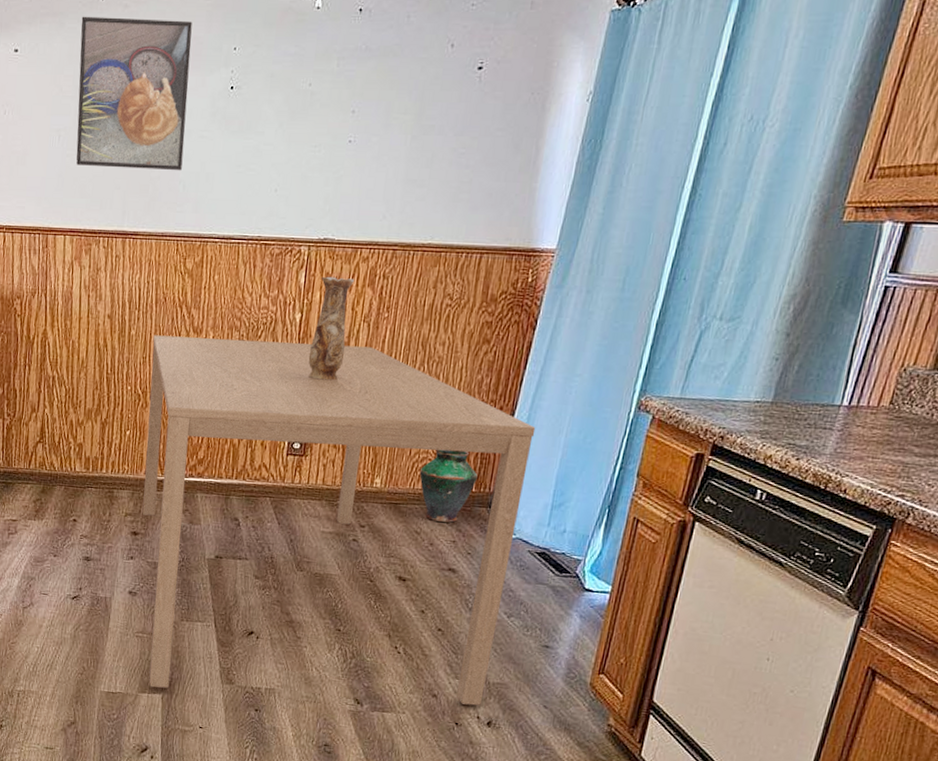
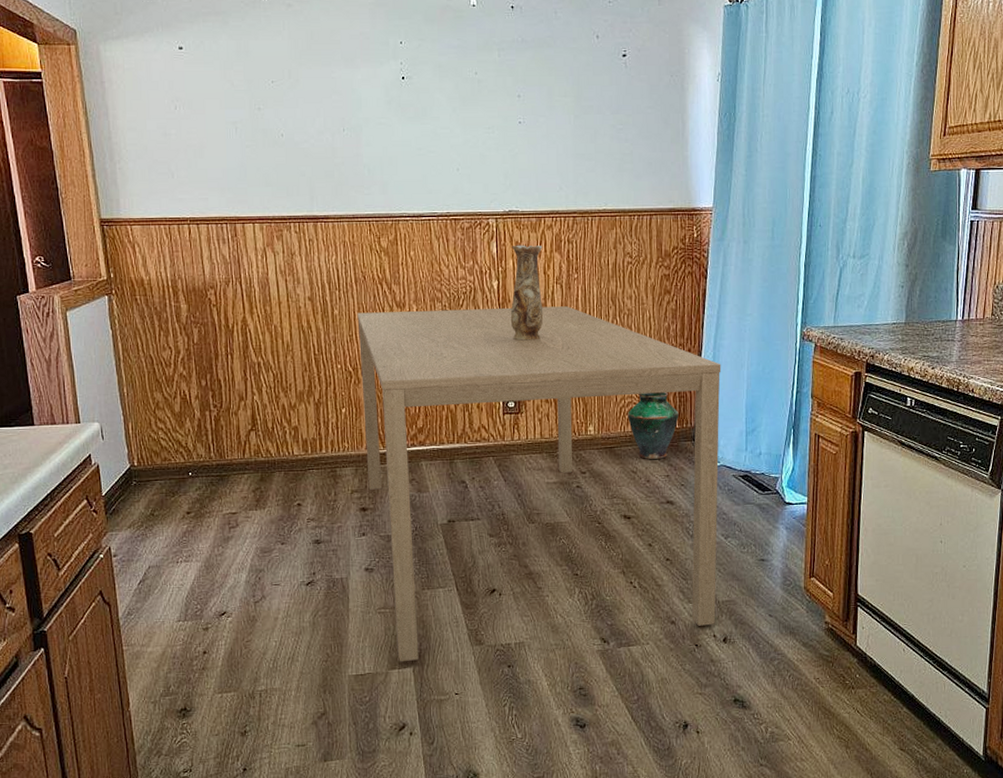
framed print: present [76,16,193,171] -> none [245,15,364,157]

